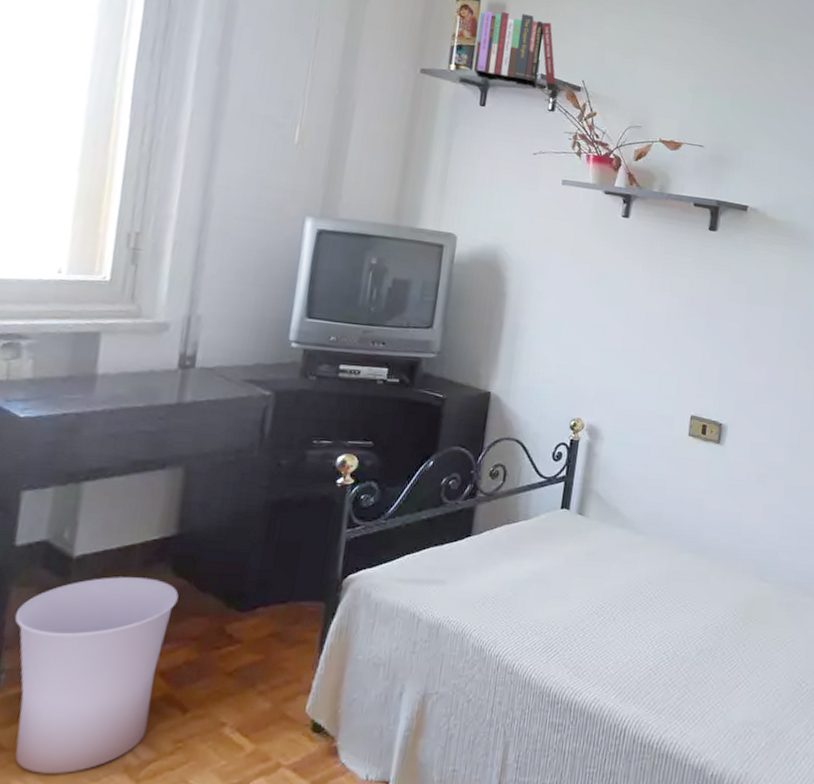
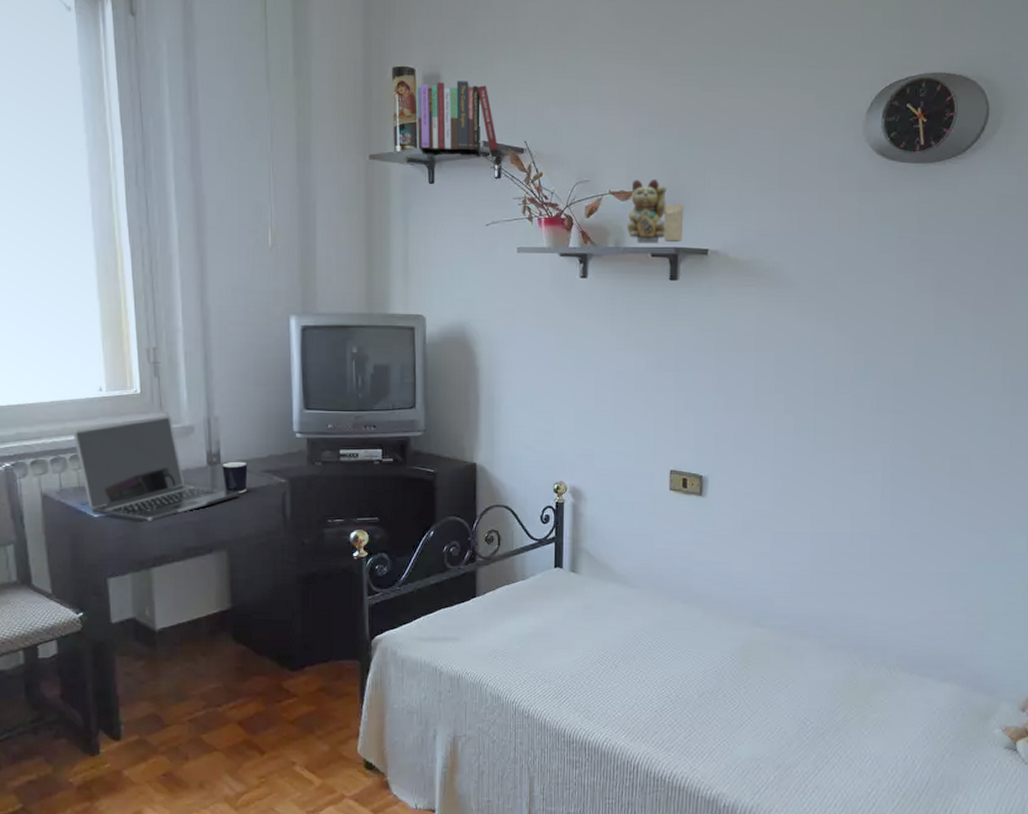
laptop: none [12,308,213,428] -> present [72,415,240,522]
waste bin: present [15,577,179,774] -> none [122,645,241,802]
mug: none [194,366,228,404] -> present [221,461,248,494]
decorative figurine: none [673,132,715,195] -> present [627,178,667,244]
candle: none [707,159,729,196] -> present [663,203,684,243]

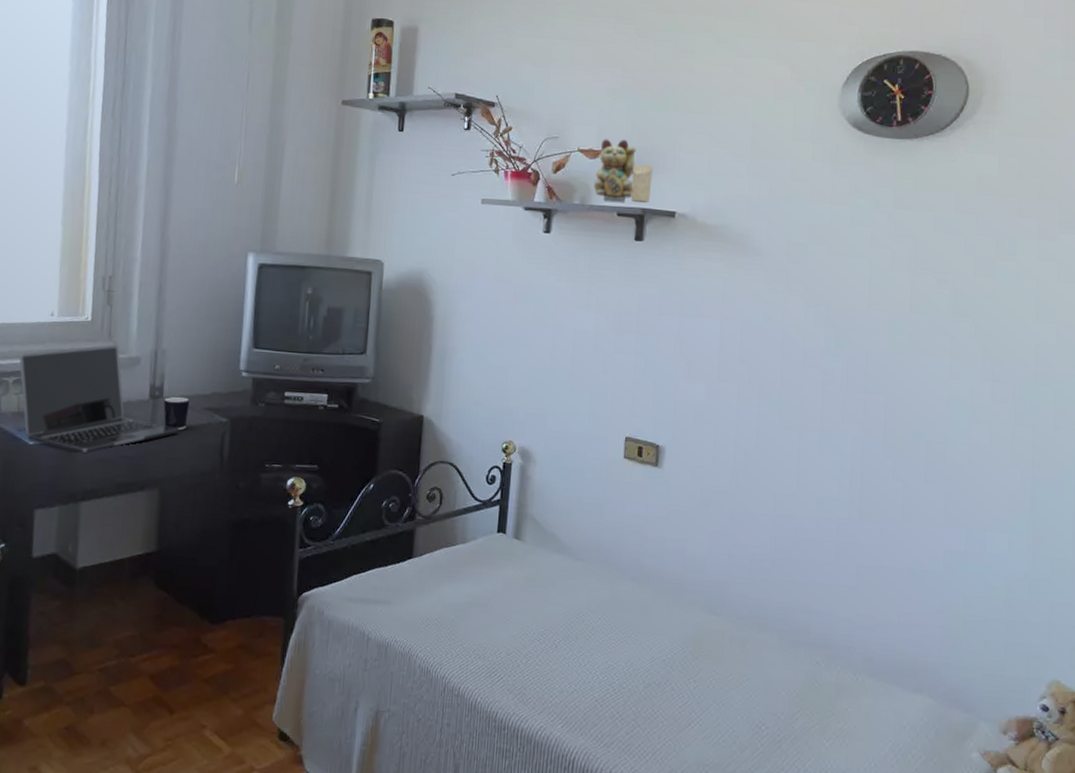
books: present [416,81,499,158] -> none [390,34,471,110]

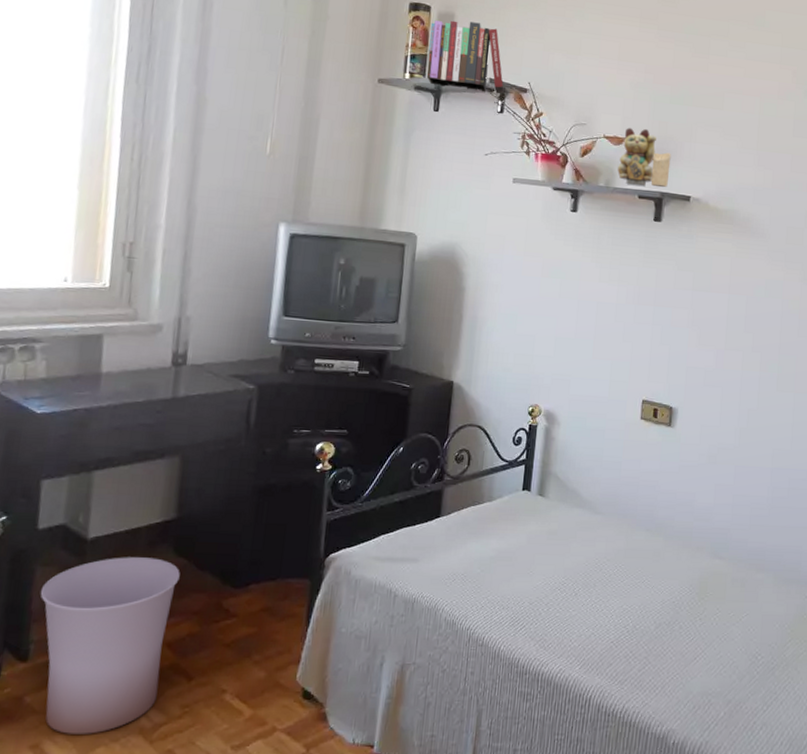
laptop: present [19,344,179,454] -> none [26,311,203,422]
waste bin: none [35,587,161,761] -> present [40,557,180,734]
mug: present [162,396,190,431] -> none [186,363,216,398]
books: none [390,34,471,110] -> present [426,20,504,94]

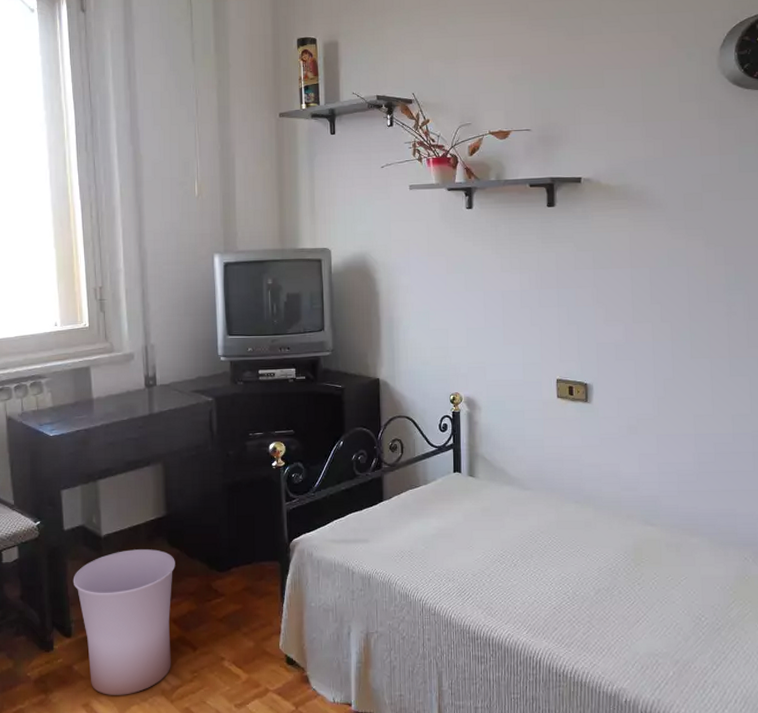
books: present [426,20,504,94] -> none [318,46,391,111]
decorative figurine: present [617,127,657,187] -> none [506,118,542,176]
candle: present [650,152,671,188] -> none [539,138,558,174]

